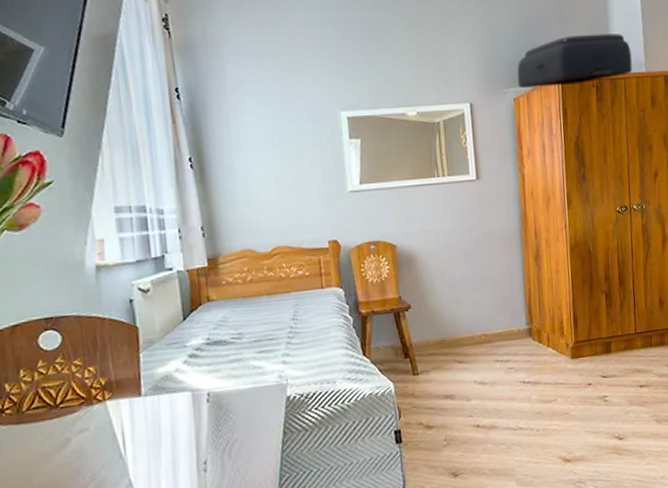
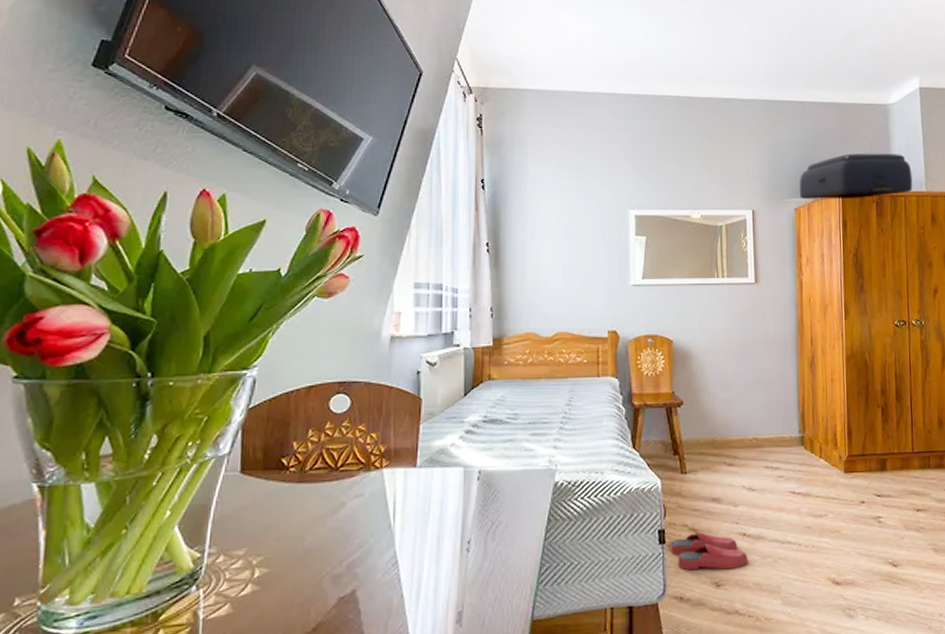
slippers: none [407,427,483,465] -> present [671,531,748,571]

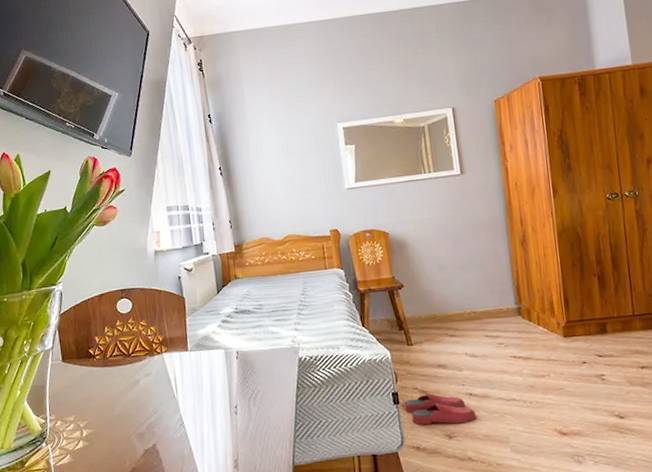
suitcase: present [799,153,913,200] -> none [496,31,618,91]

